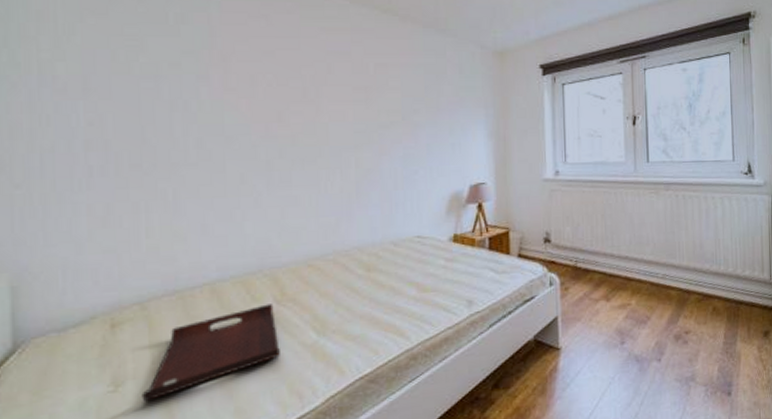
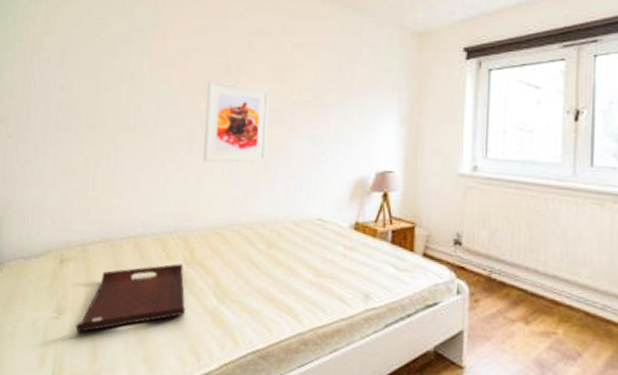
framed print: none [283,106,357,192] -> present [203,81,270,163]

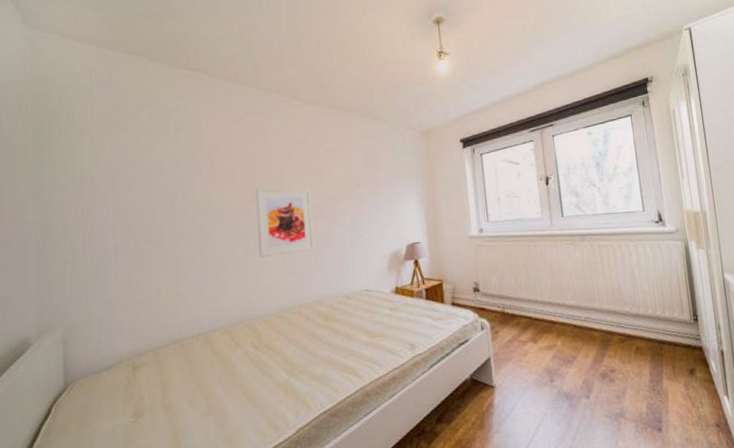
serving tray: present [76,263,185,333] -> none [155,349,259,431]

